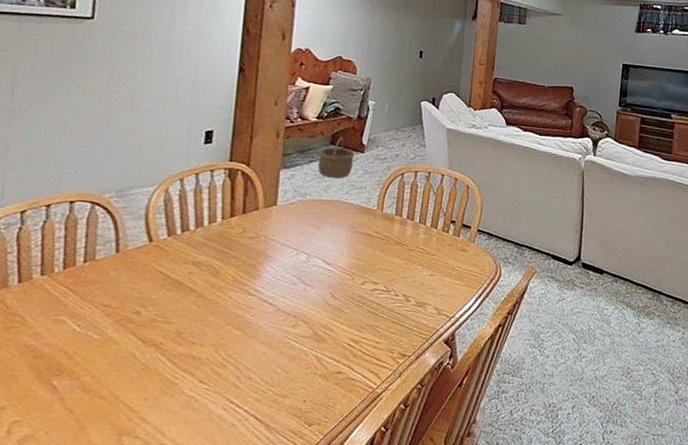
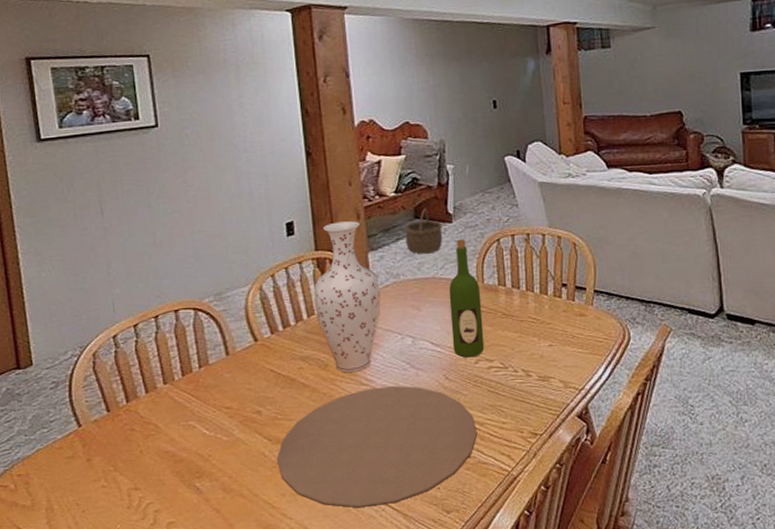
placemat: none [147,298,351,416] -> present [277,386,477,507]
vase: none [217,137,286,282] -> present [313,221,381,373]
wine bottle: none [343,168,379,279] -> present [448,238,485,358]

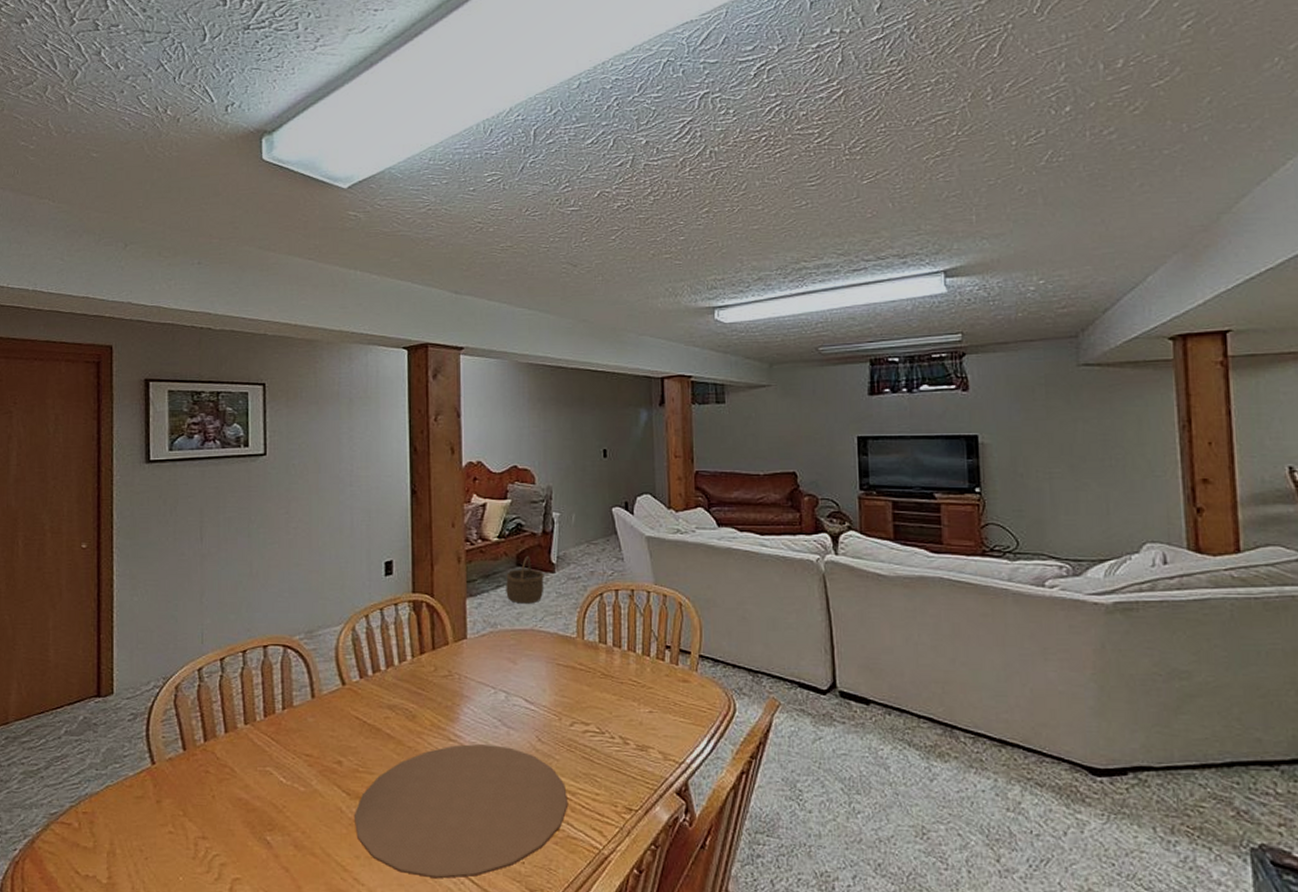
vase: present [313,221,381,373] -> none [407,564,477,727]
wine bottle: present [448,238,485,358] -> none [547,590,581,719]

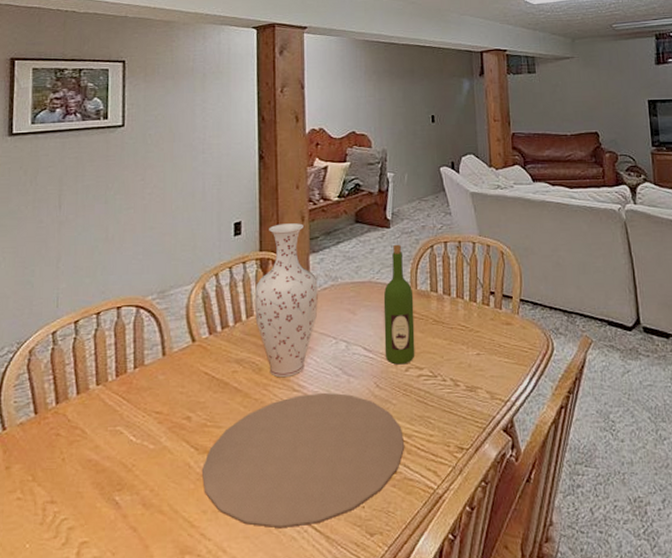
vase: none [407,564,477,727] -> present [254,223,319,378]
wicker basket: present [506,555,544,604] -> none [346,213,381,258]
wine bottle: none [547,590,581,719] -> present [383,244,415,365]

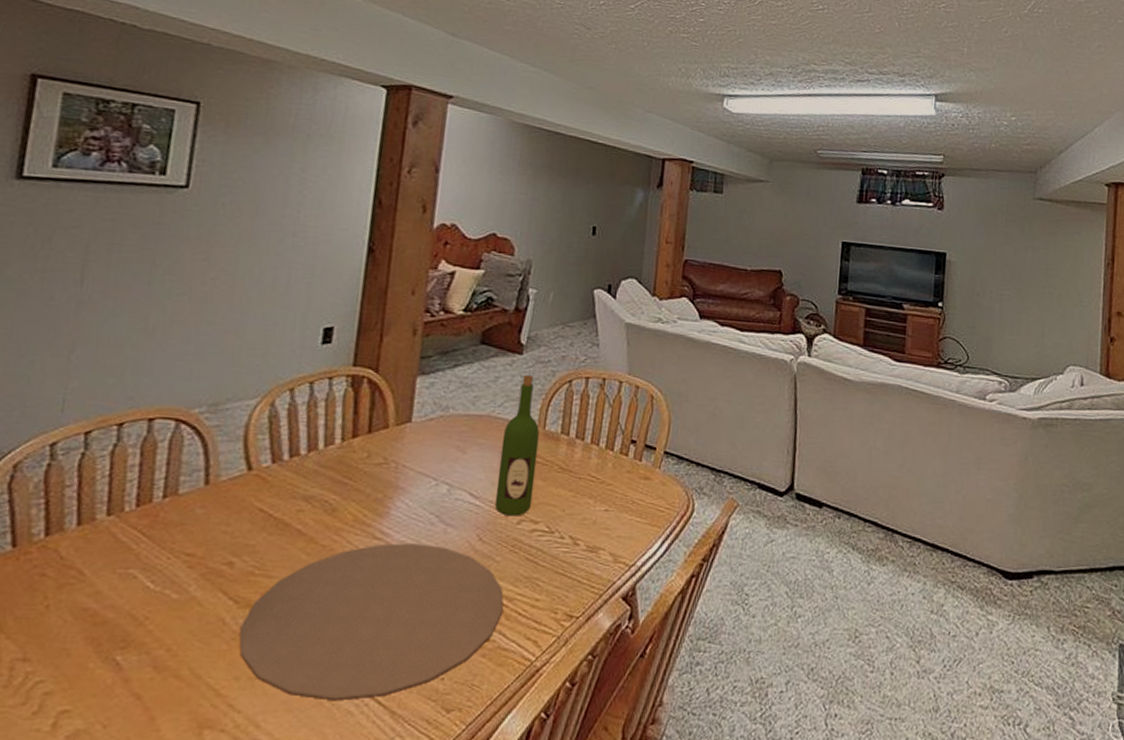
vase: present [254,223,319,378] -> none [335,335,423,522]

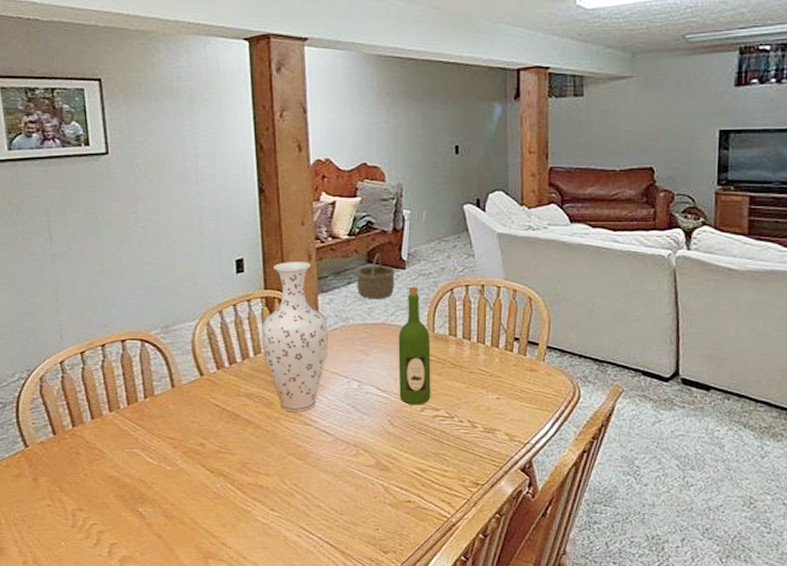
placemat: present [239,543,503,700] -> none [219,428,418,542]
vase: none [335,335,423,522] -> present [261,262,329,413]
wicker basket: none [464,333,511,387] -> present [357,252,395,299]

